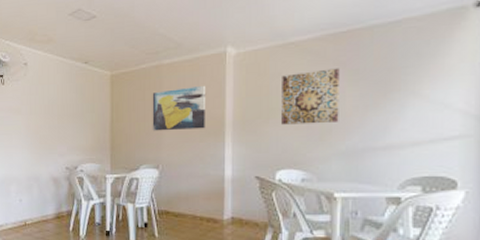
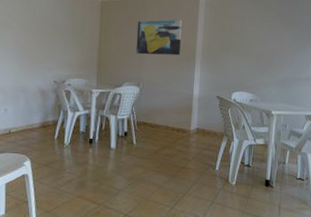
wall art: present [282,68,340,125] -> none [238,17,281,58]

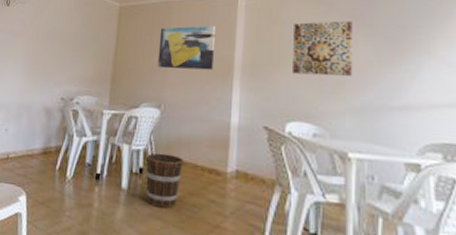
bucket: none [129,120,159,159] -> present [145,153,185,209]
wall art: none [238,17,281,58] -> present [293,21,353,76]

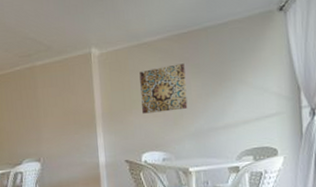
wall art: present [157,25,216,71] -> none [28,83,79,128]

